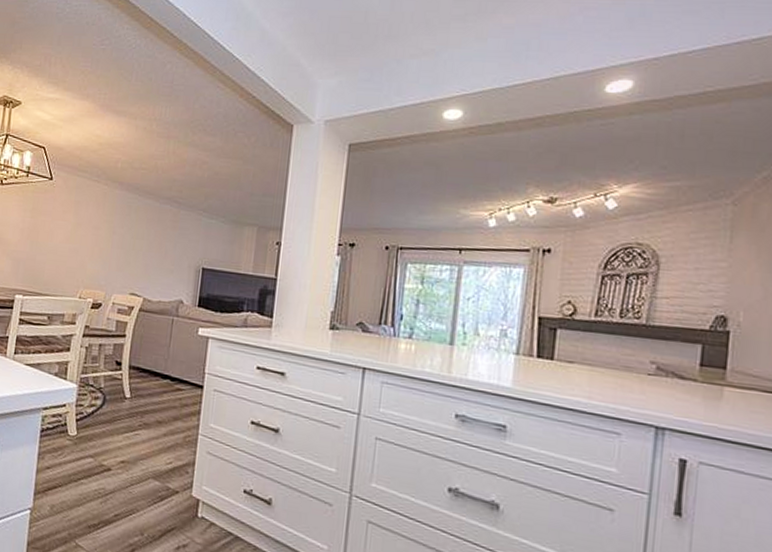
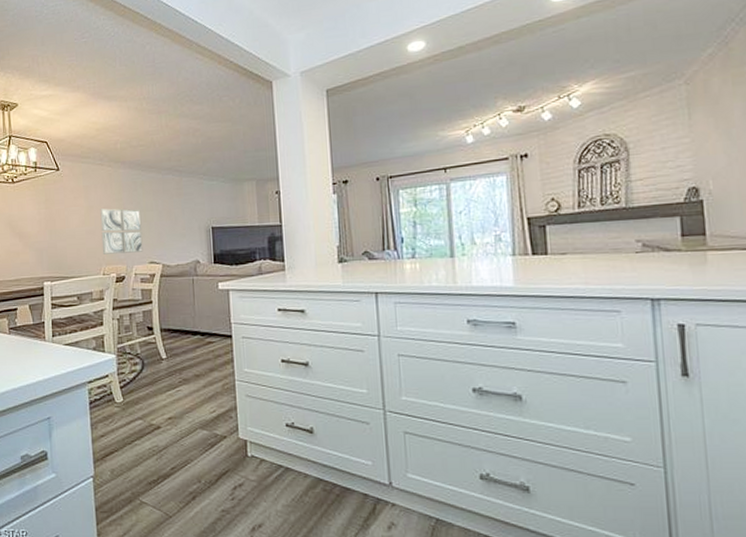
wall art: none [82,228,131,281] -> present [100,208,143,255]

